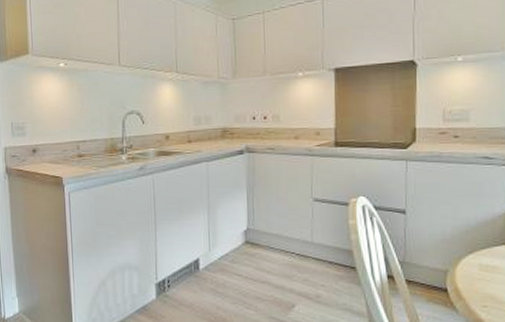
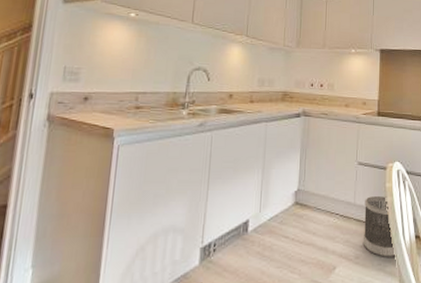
wastebasket: none [324,234,366,297] -> present [362,196,397,257]

